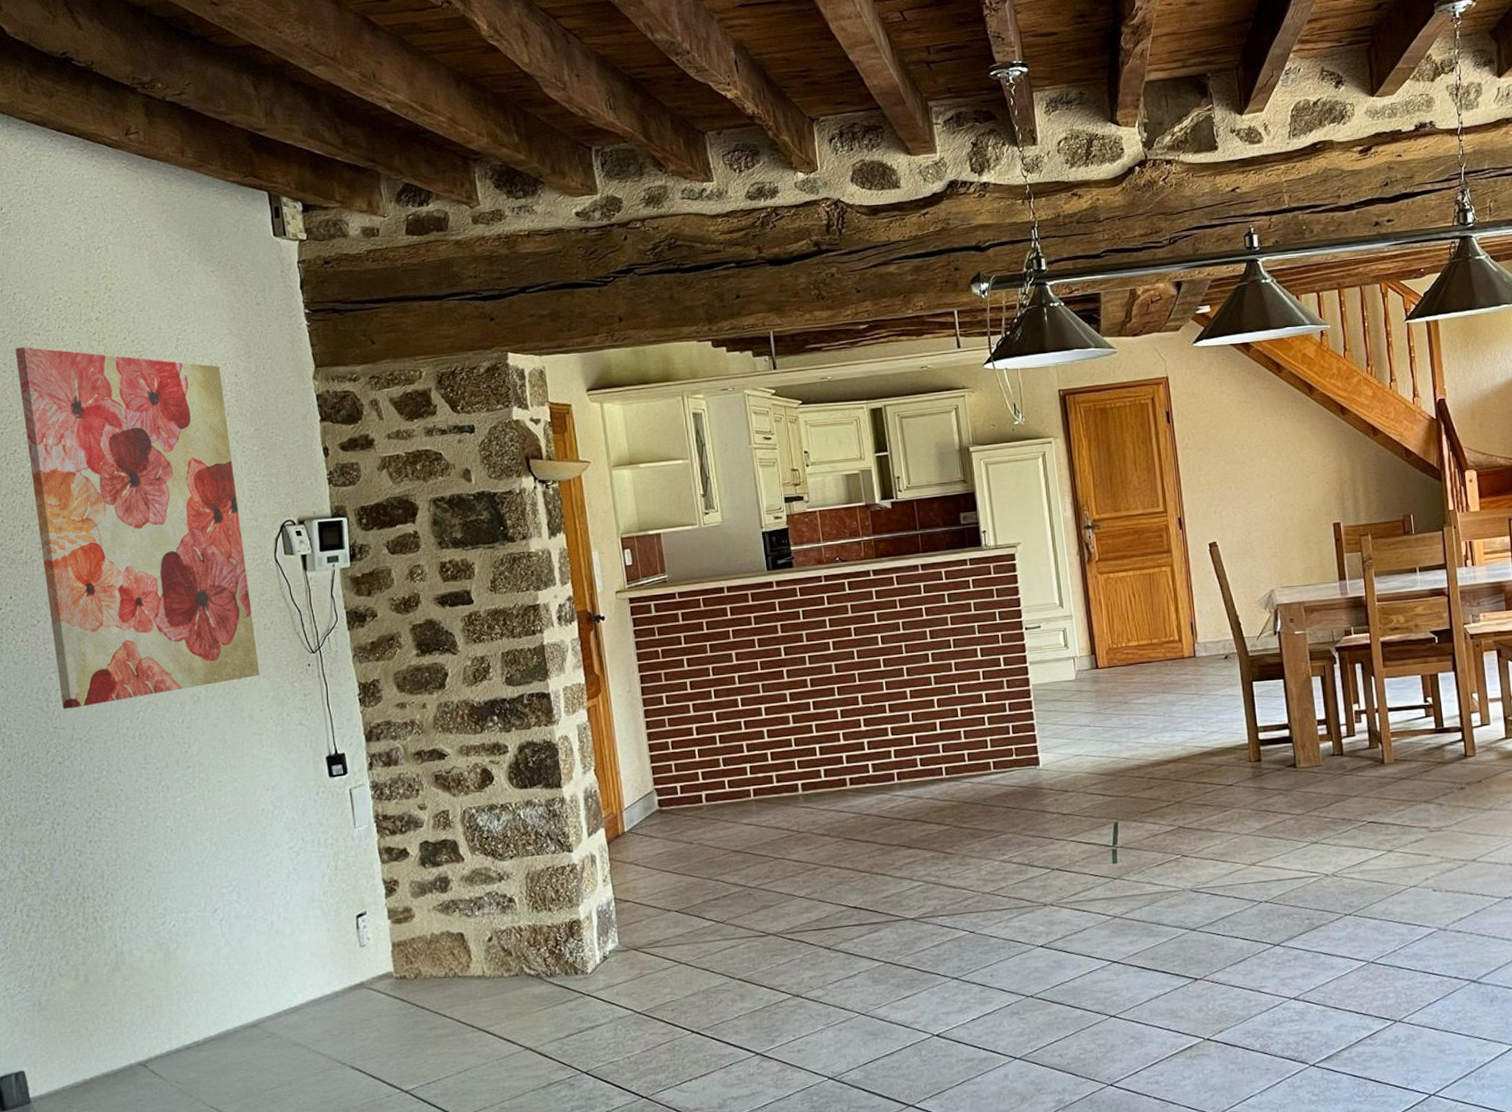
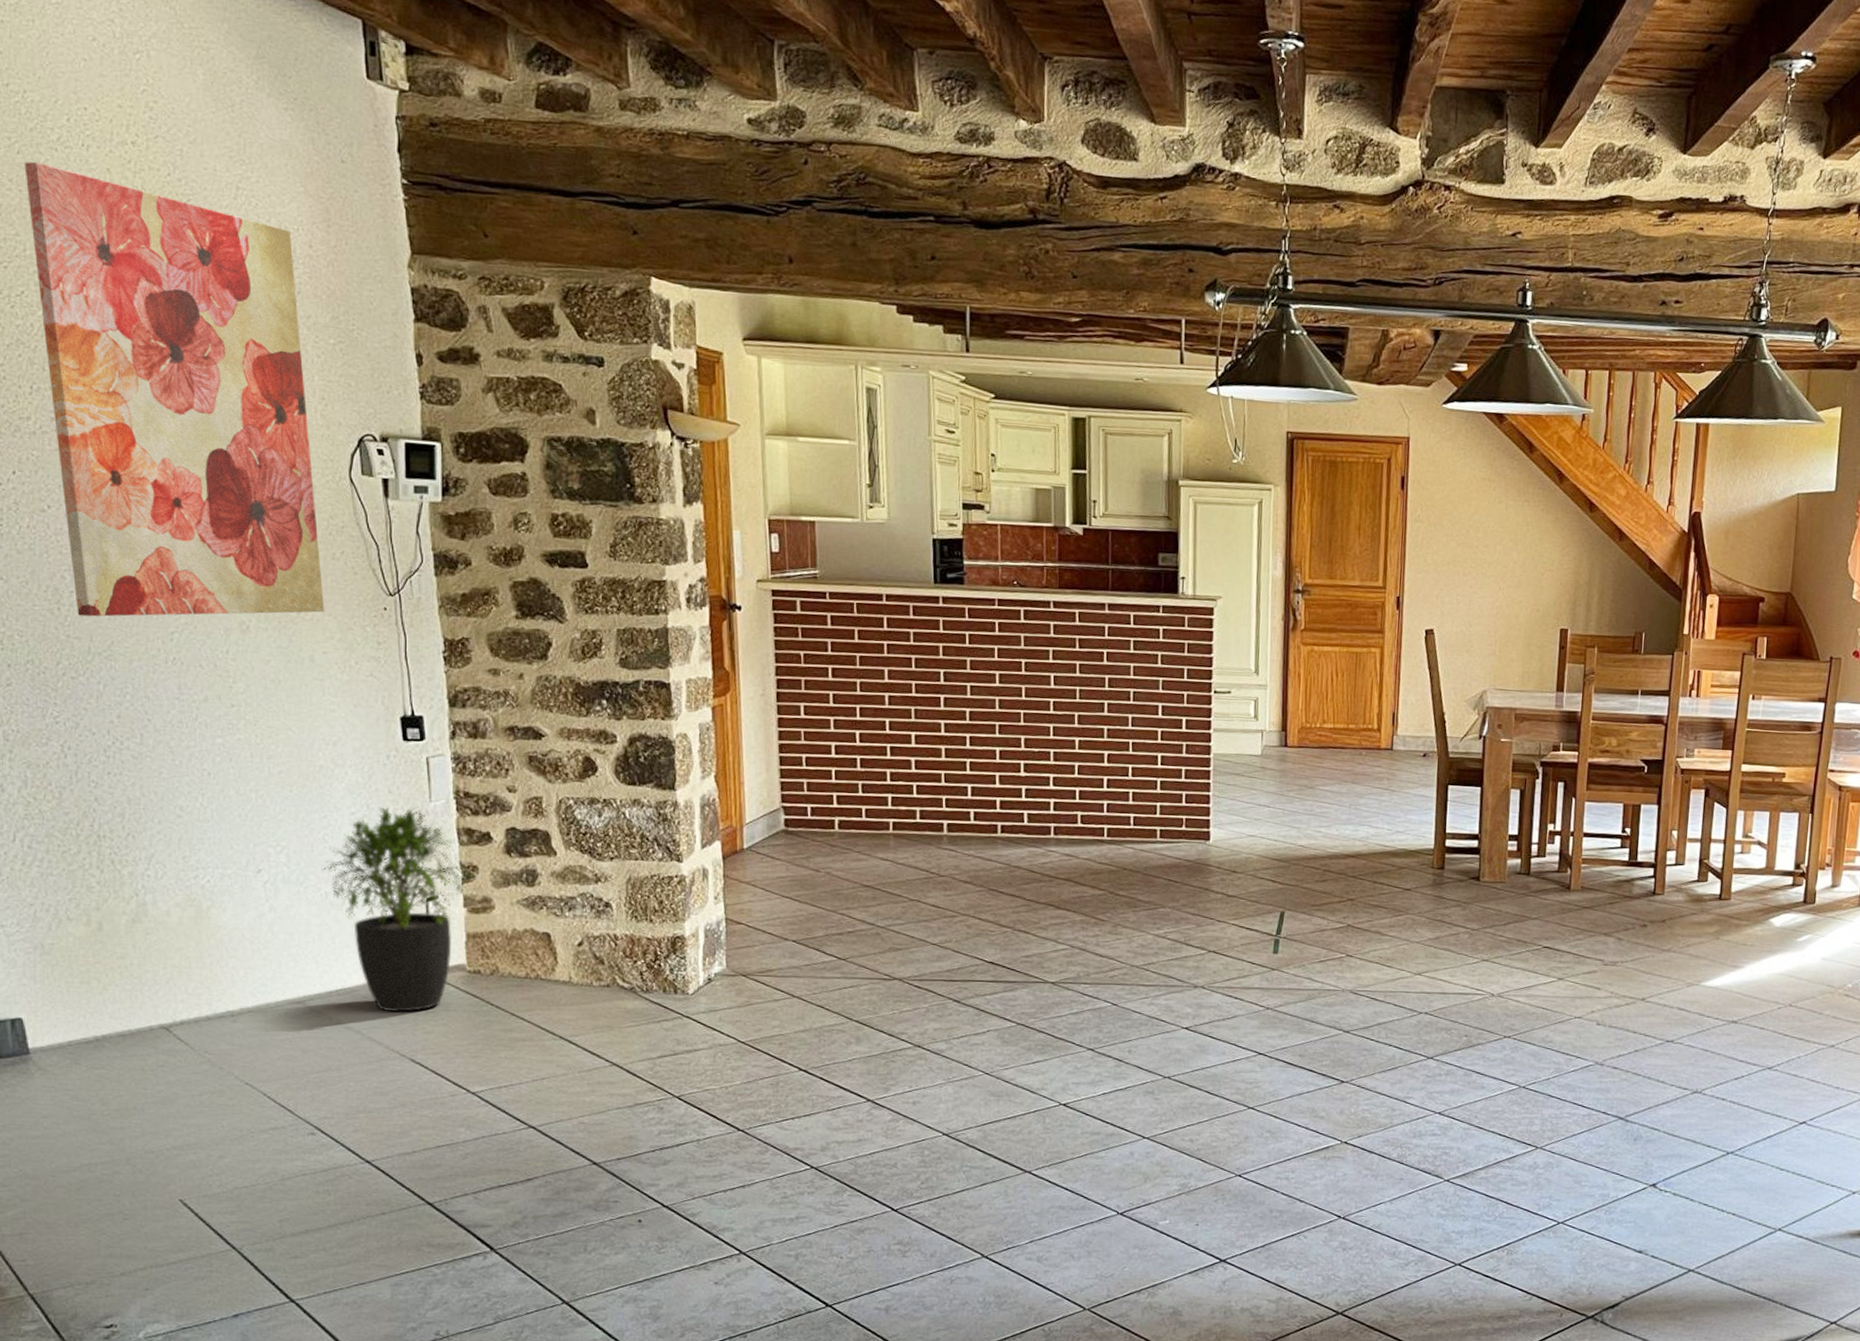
potted plant: none [267,834,398,1025] -> present [322,807,478,1012]

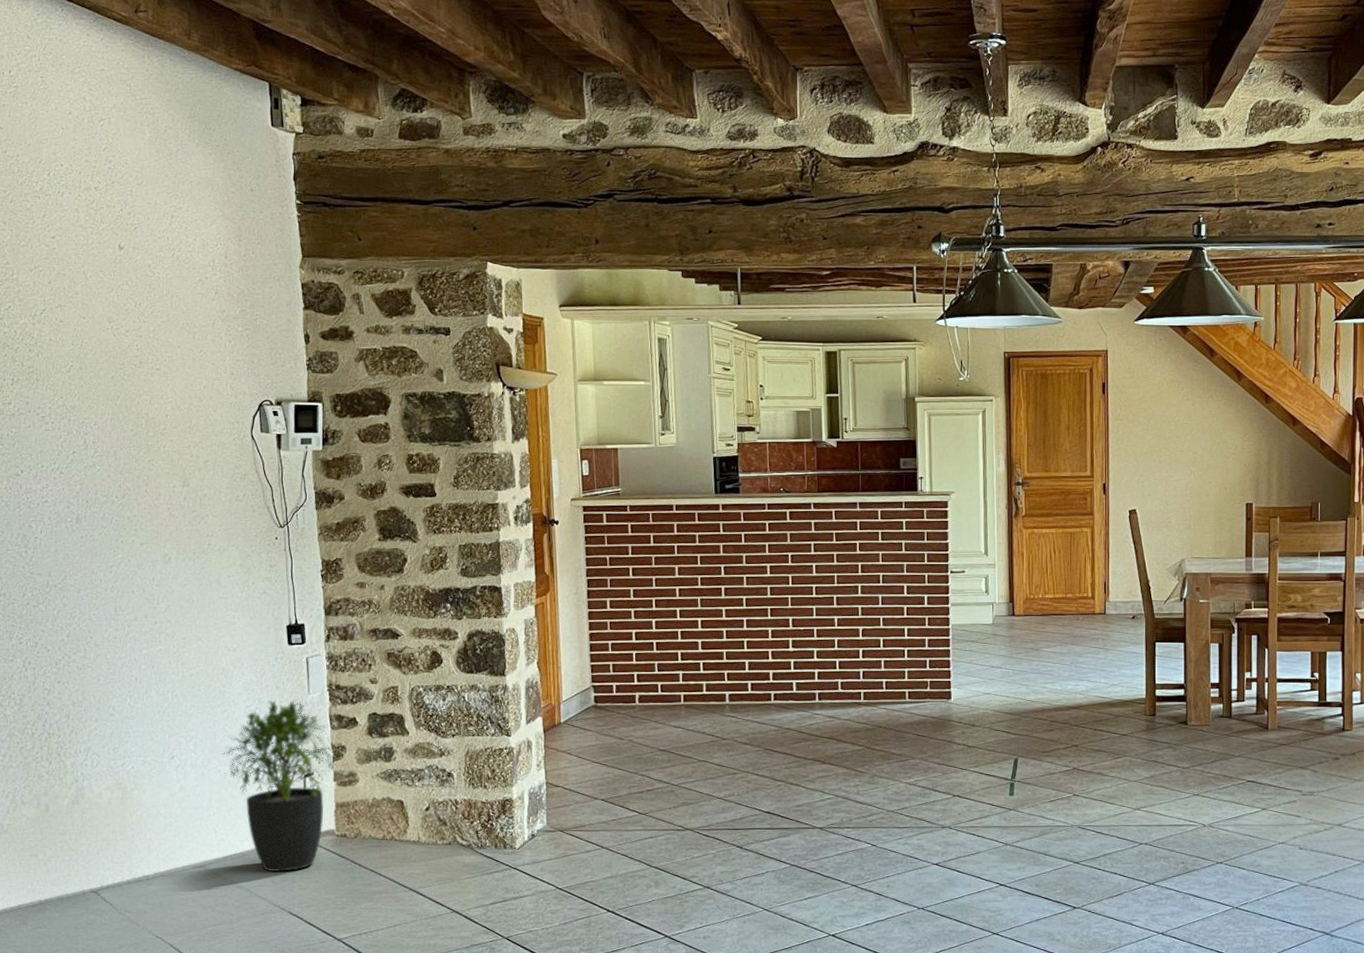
wall art: present [24,161,325,617] -> none [15,207,230,557]

